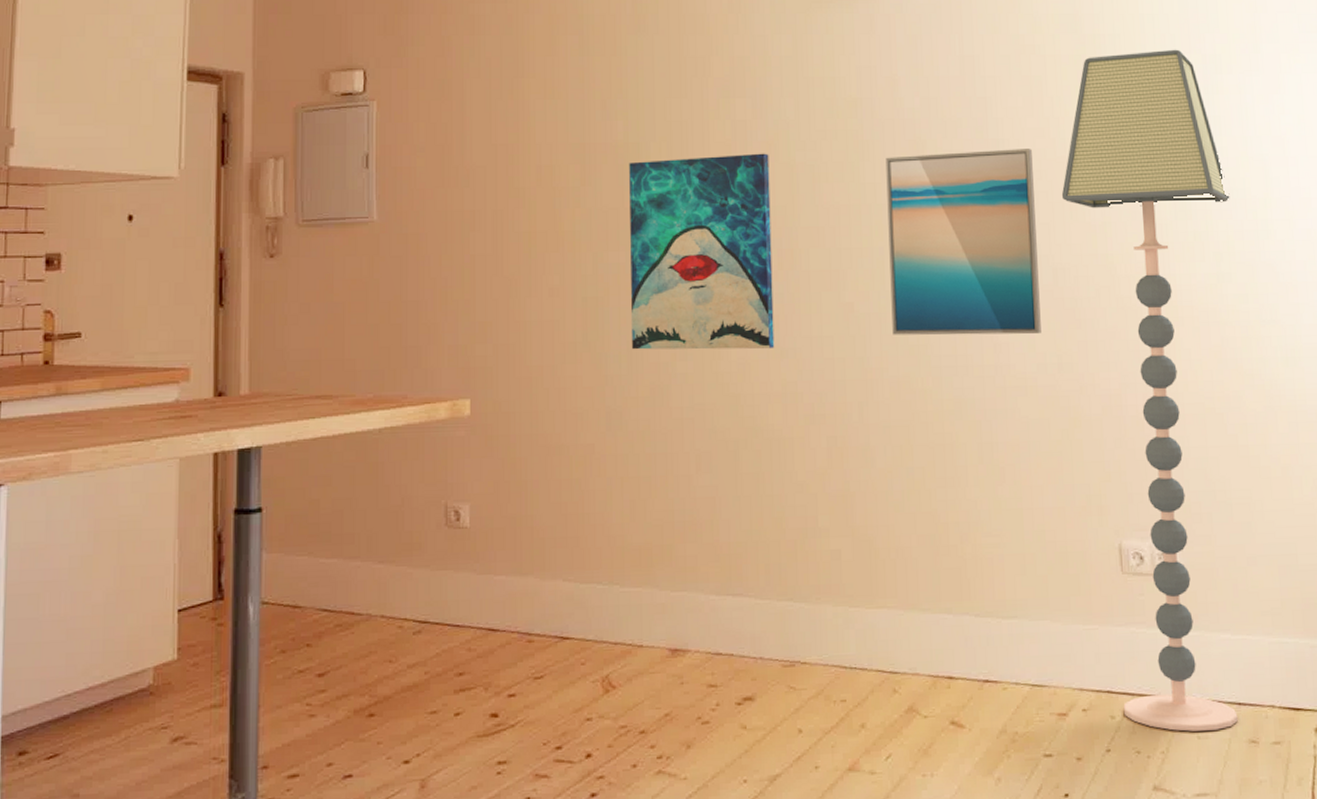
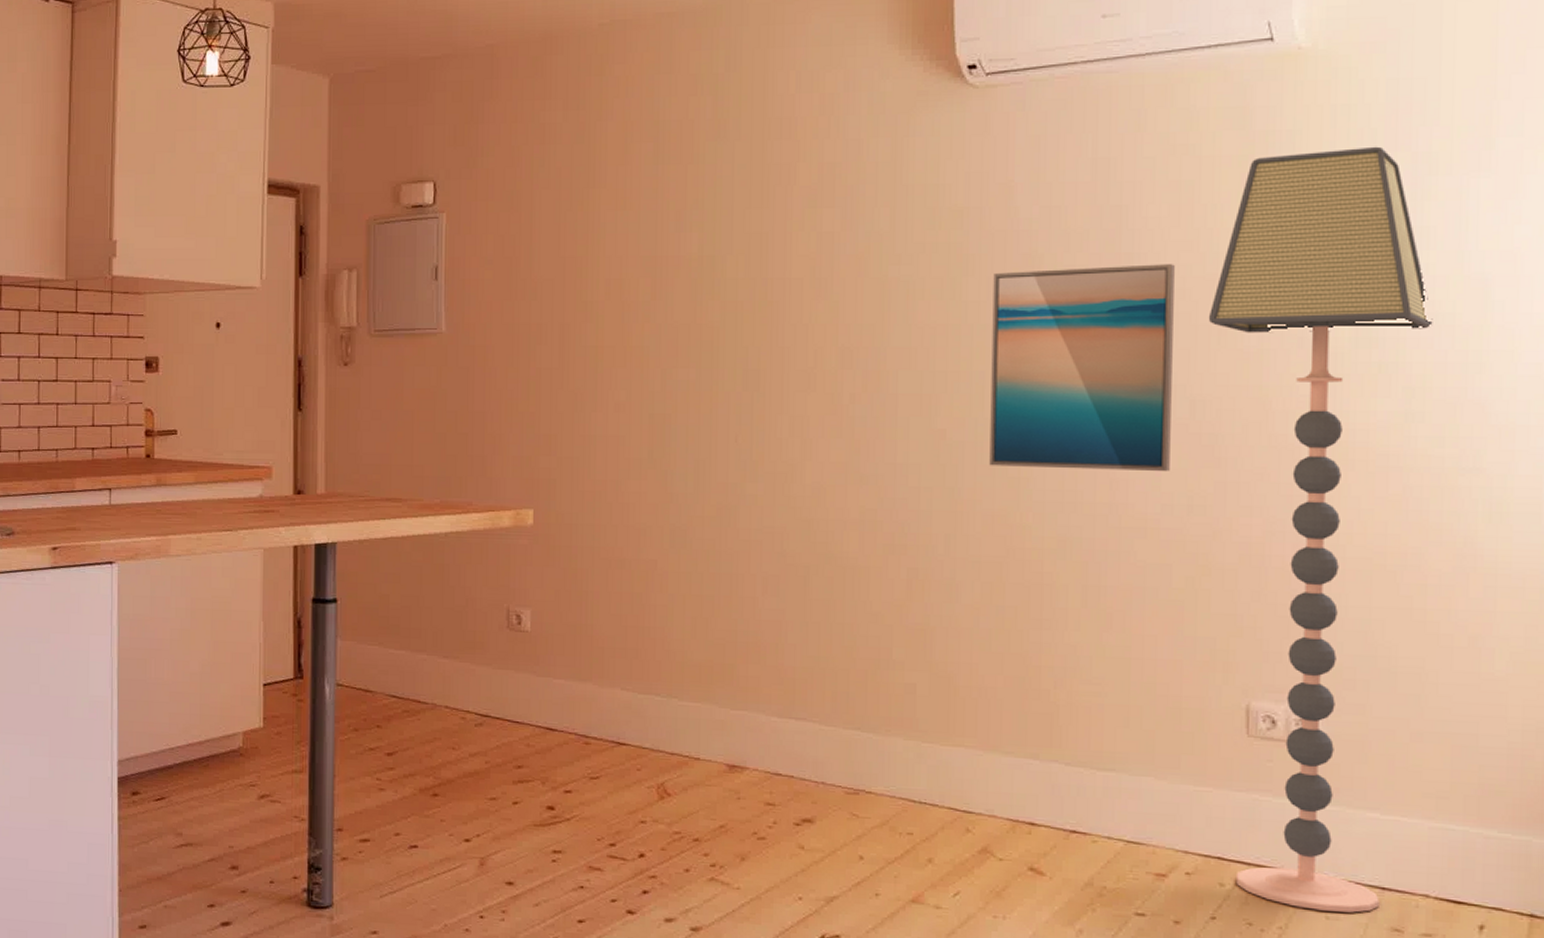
wall art: present [629,153,775,350] -> none [698,267,858,473]

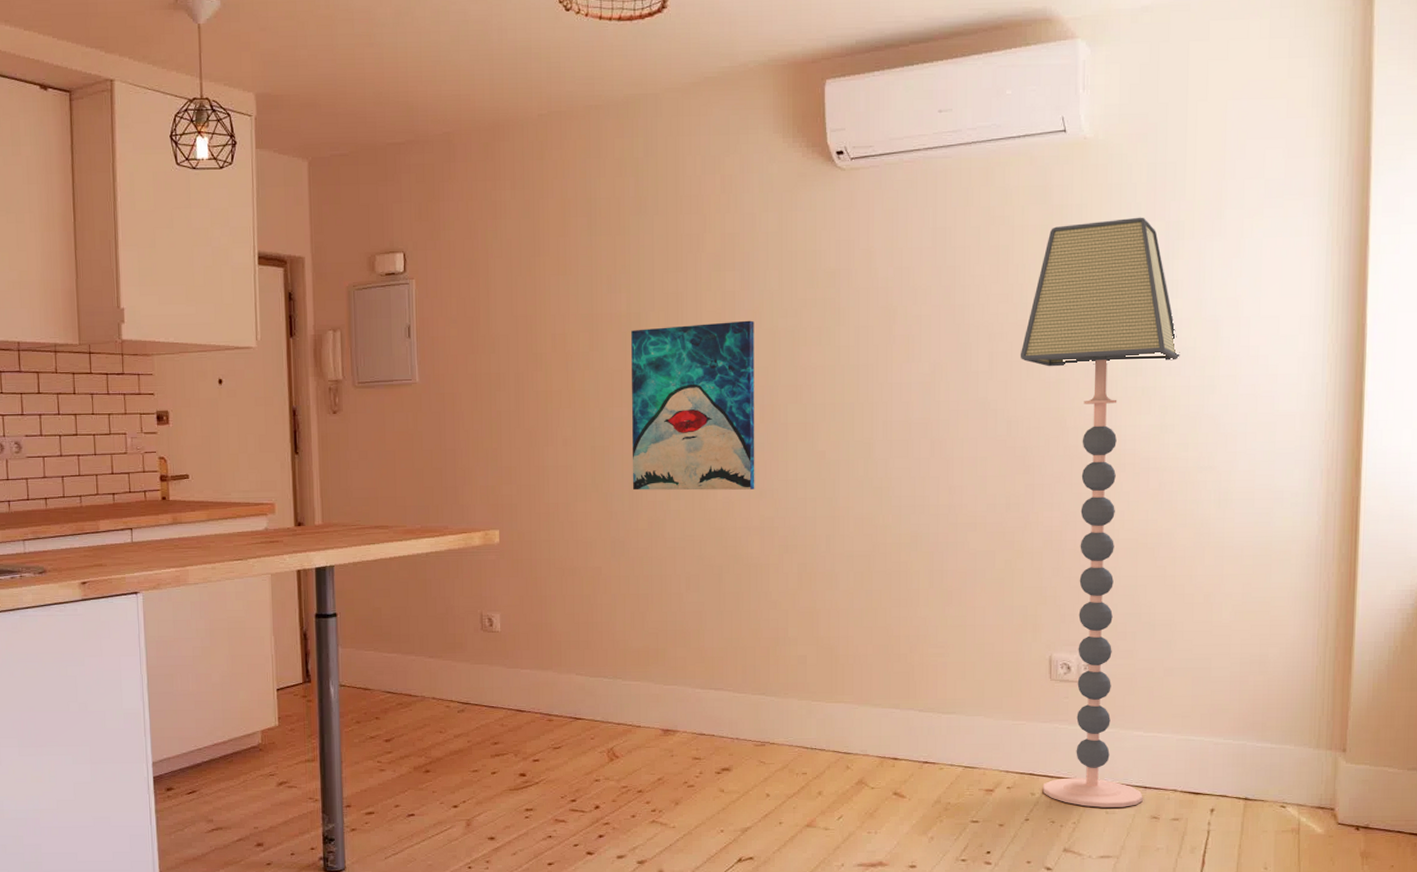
wall art: none [698,267,858,473] -> present [631,320,755,491]
wall art: present [989,264,1175,472] -> none [859,313,995,479]

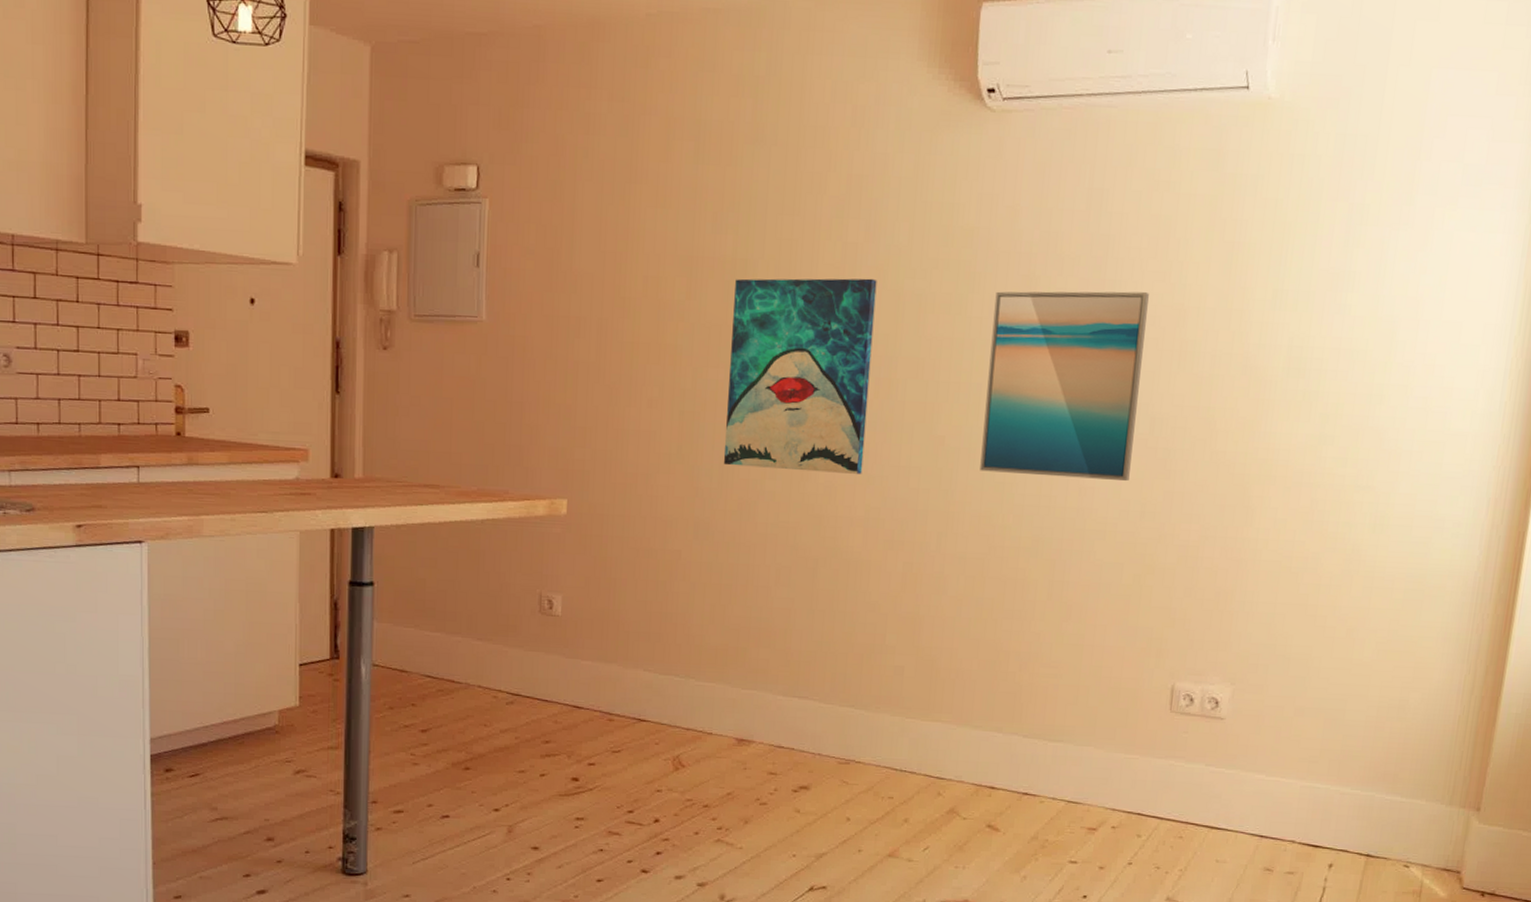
wall art: none [859,313,995,479] -> present [980,291,1149,482]
floor lamp: present [1020,217,1180,808] -> none [1150,195,1350,857]

